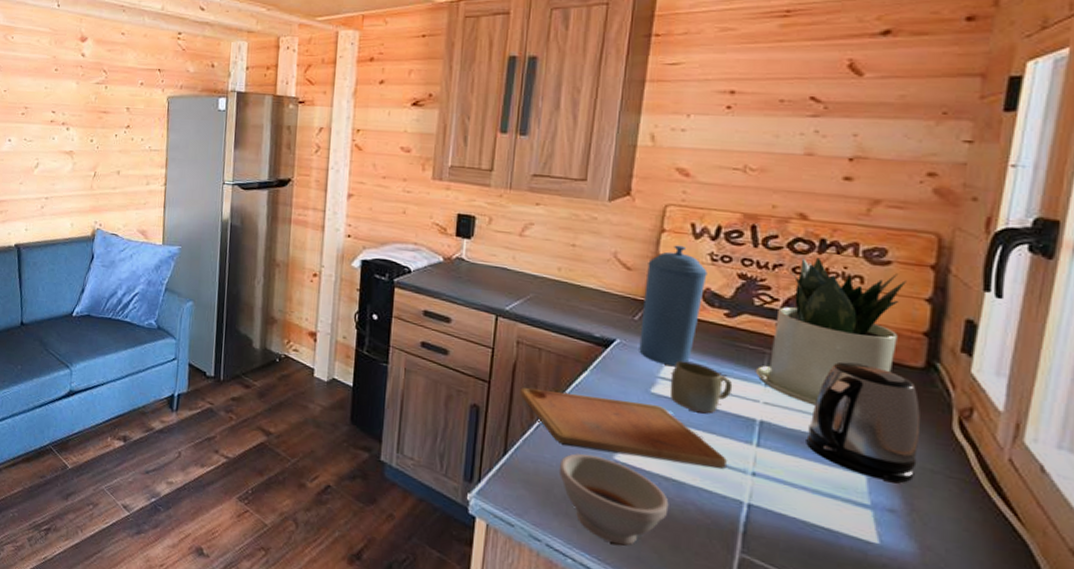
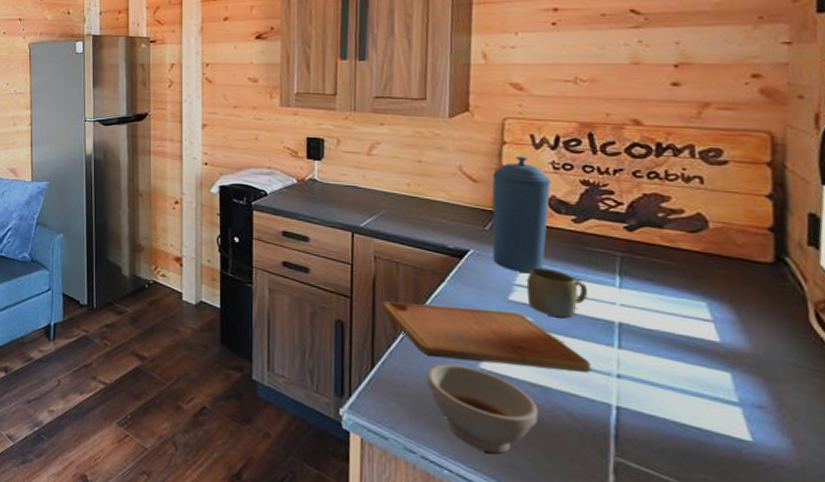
planter: present [755,257,906,406] -> none [608,160,745,305]
kettle: present [806,361,920,483] -> none [666,260,779,378]

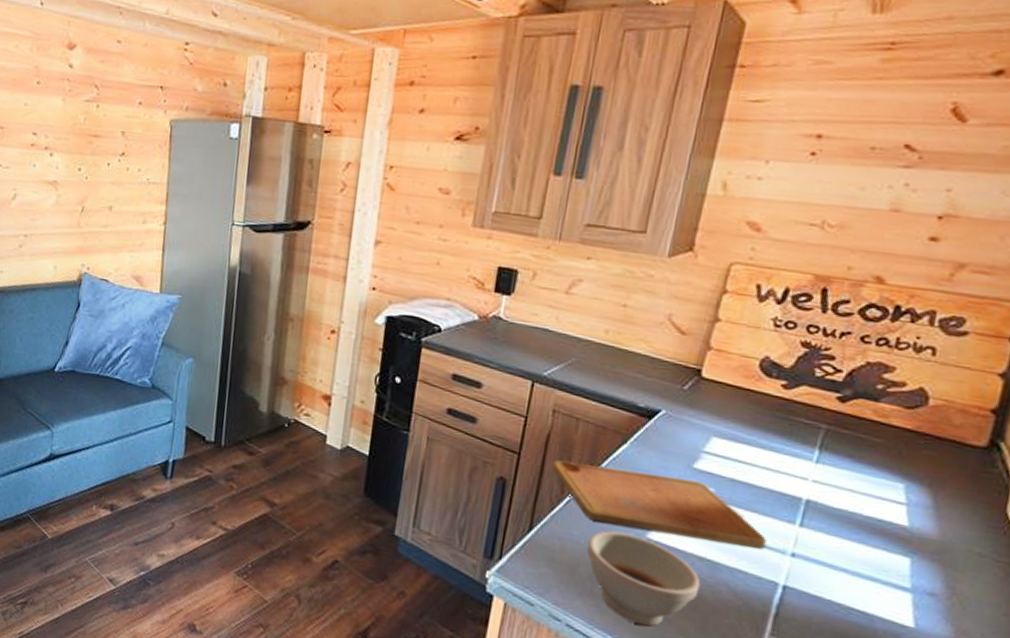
canister: present [492,156,551,273] -> none [685,308,769,440]
mug: present [526,267,588,319] -> none [714,434,782,492]

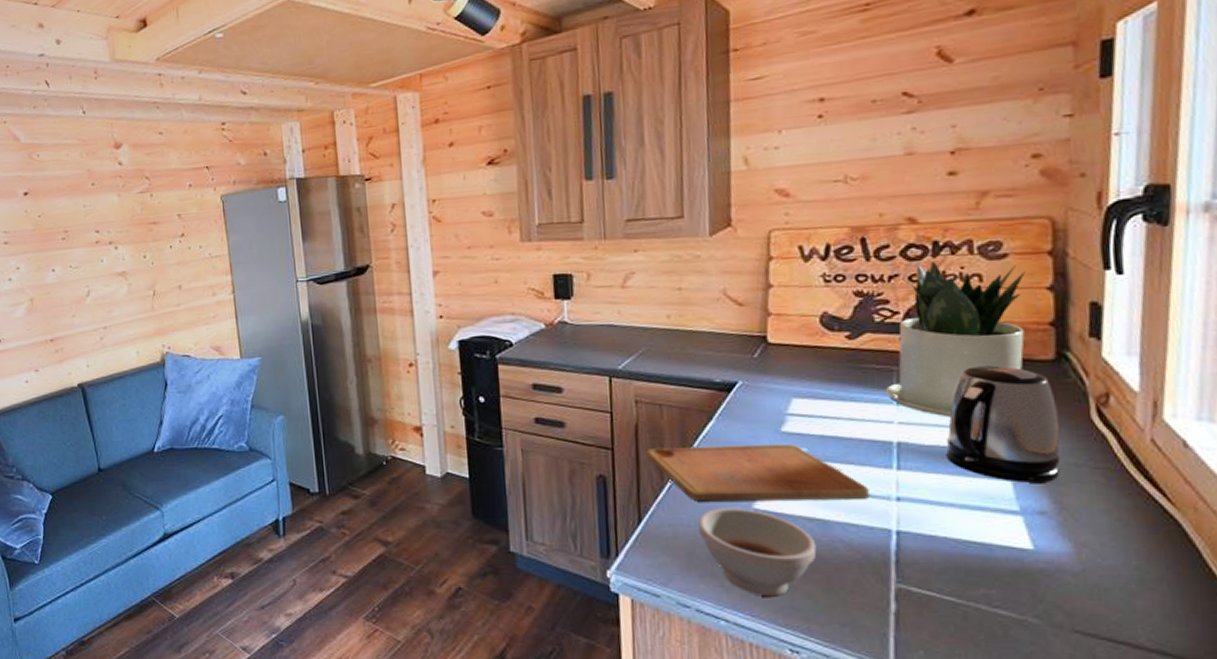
planter: none [807,325,981,485] -> present [885,261,1026,417]
kettle: none [852,438,977,567] -> present [946,365,1061,483]

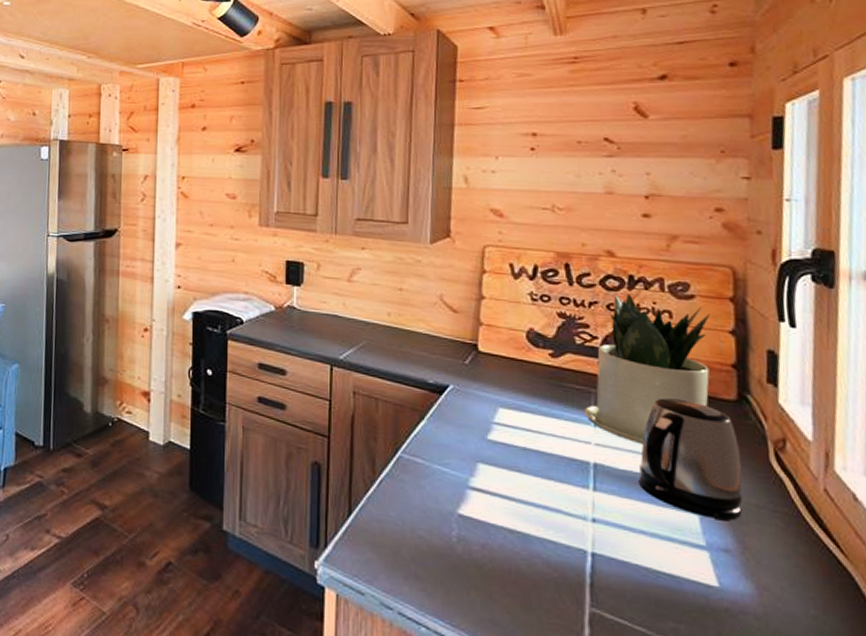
cutting board: present [646,444,869,502] -> none [360,440,567,516]
bowl: present [697,507,817,597] -> none [404,509,516,608]

